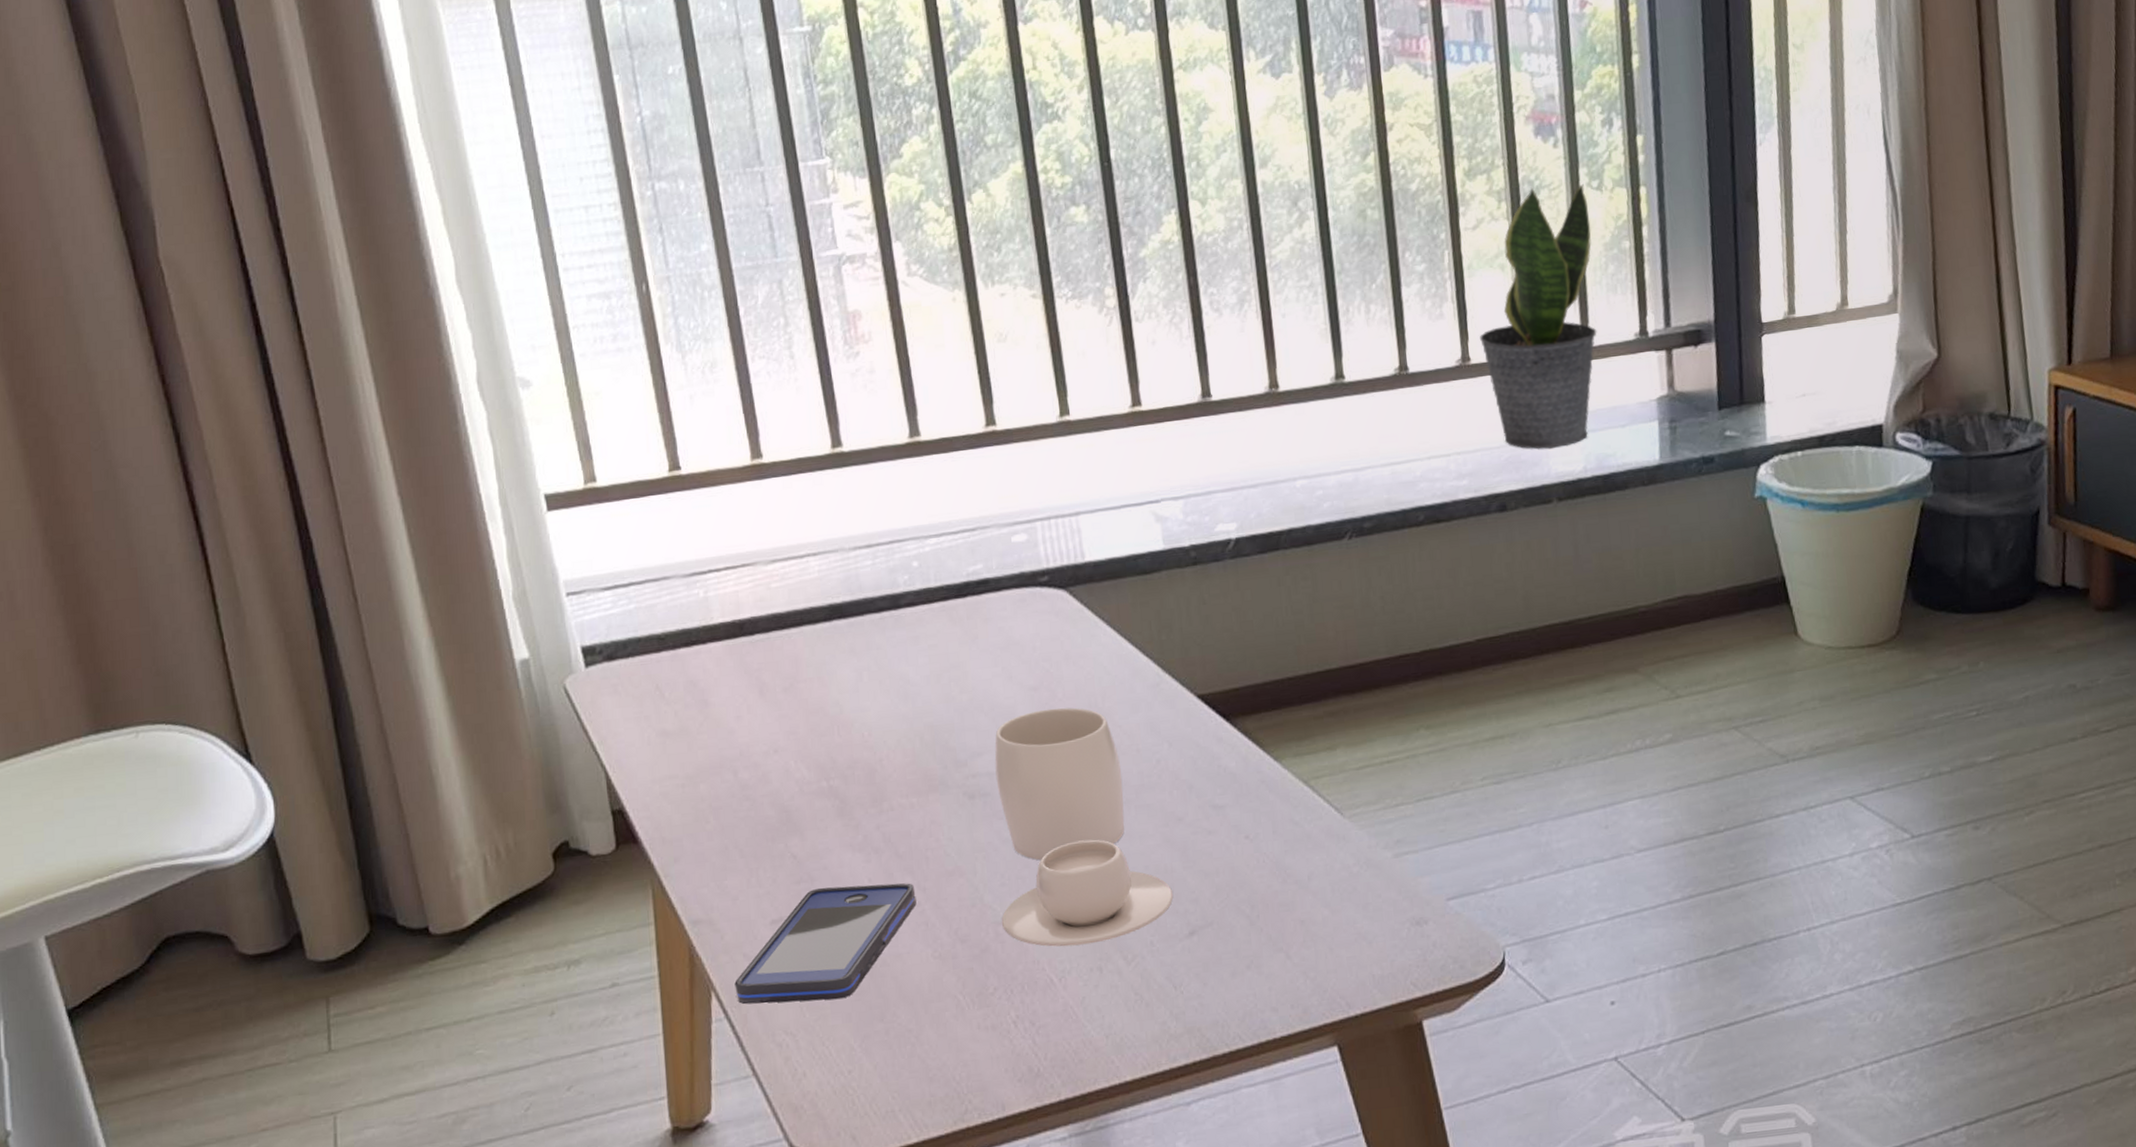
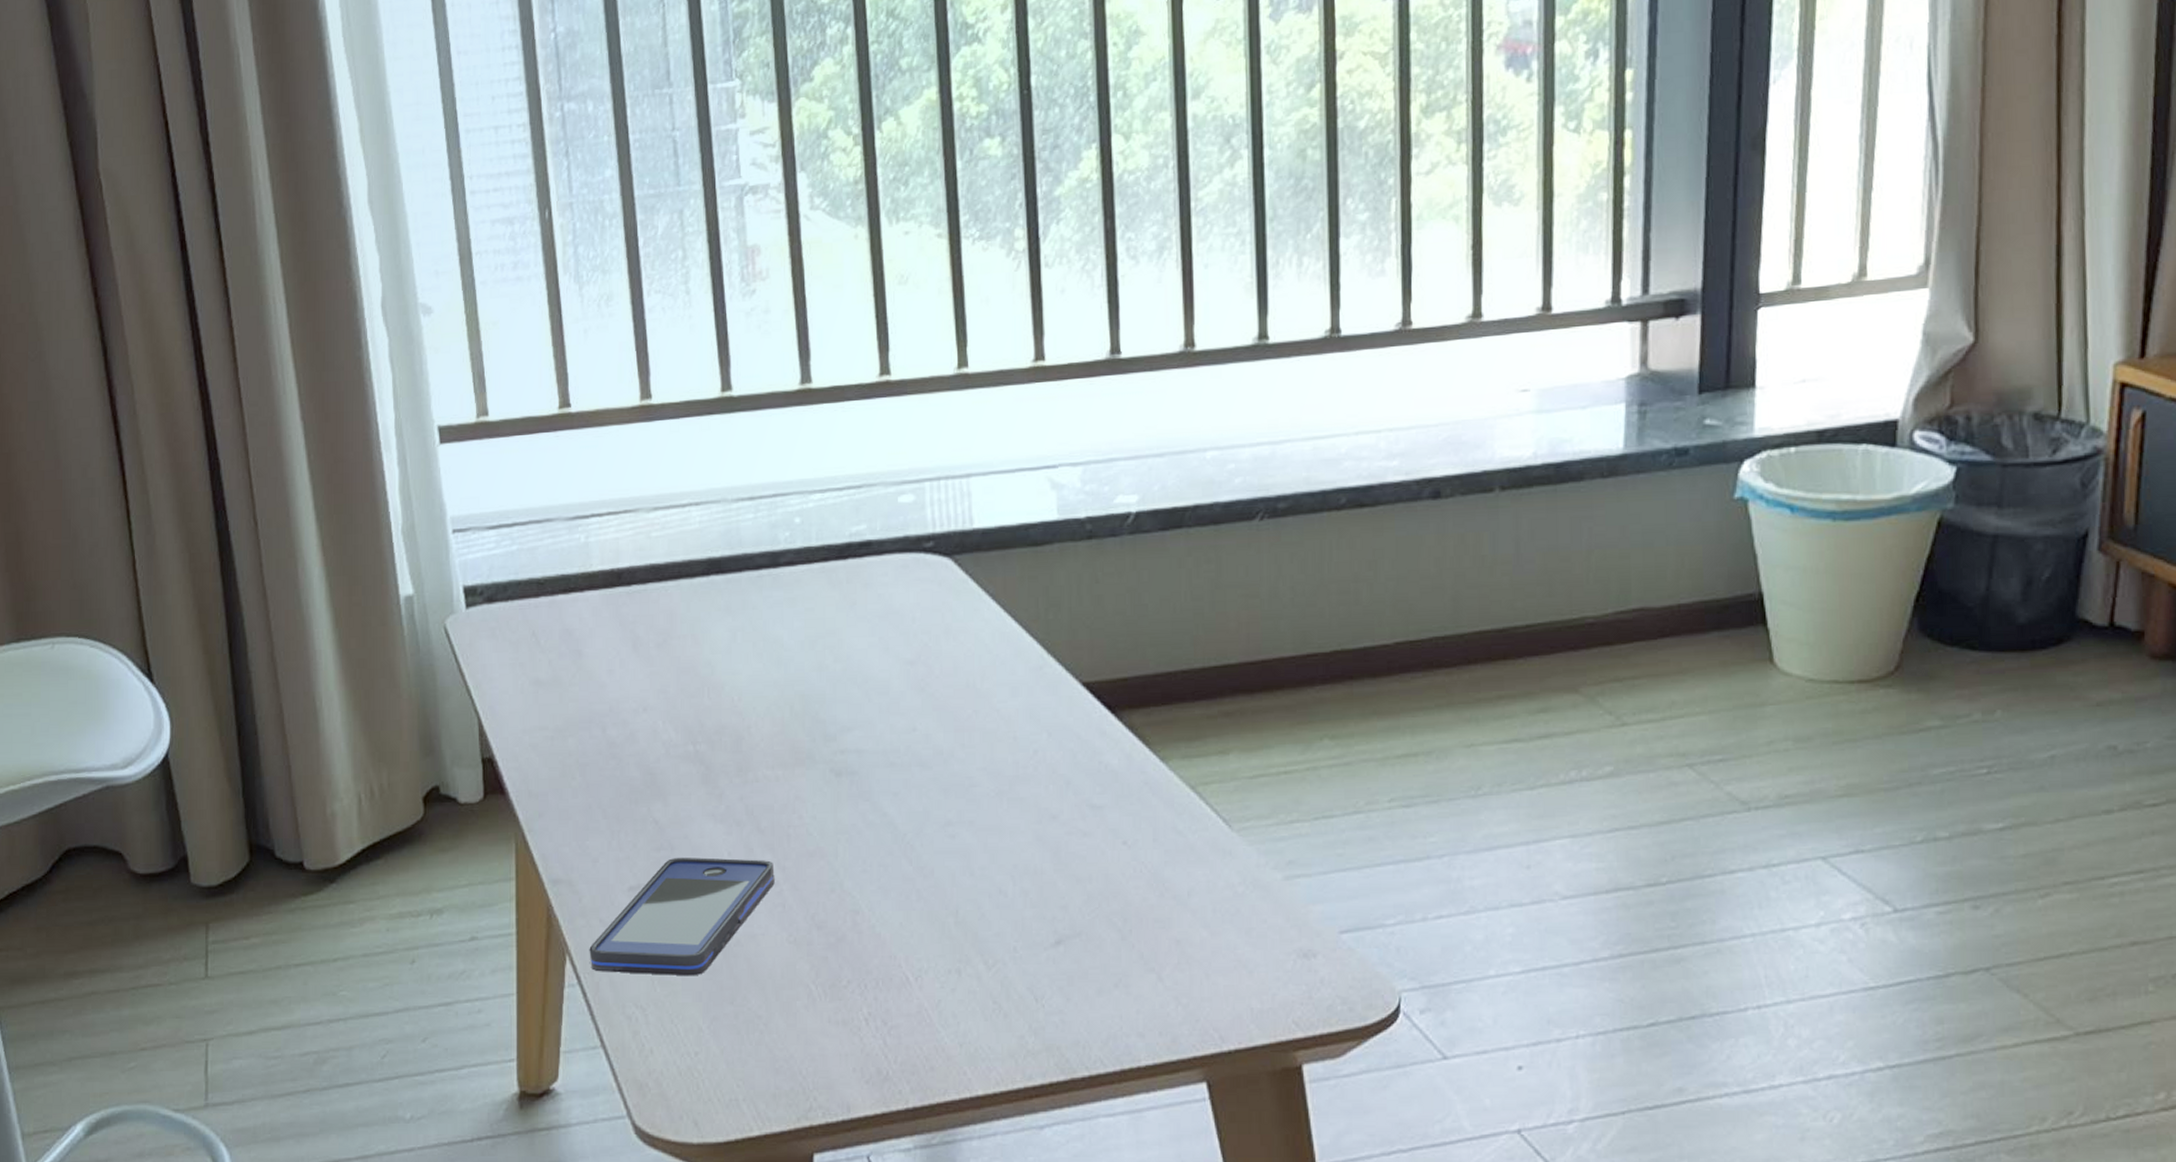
mug: present [994,707,1125,861] -> none [865,685,996,849]
teacup: present [1001,839,1174,947] -> none [859,831,1042,944]
potted plant: present [1480,184,1597,449] -> none [1425,125,1563,429]

